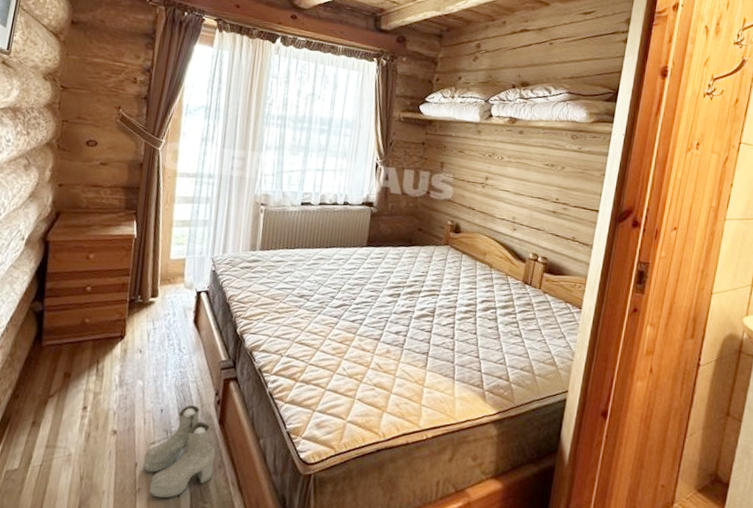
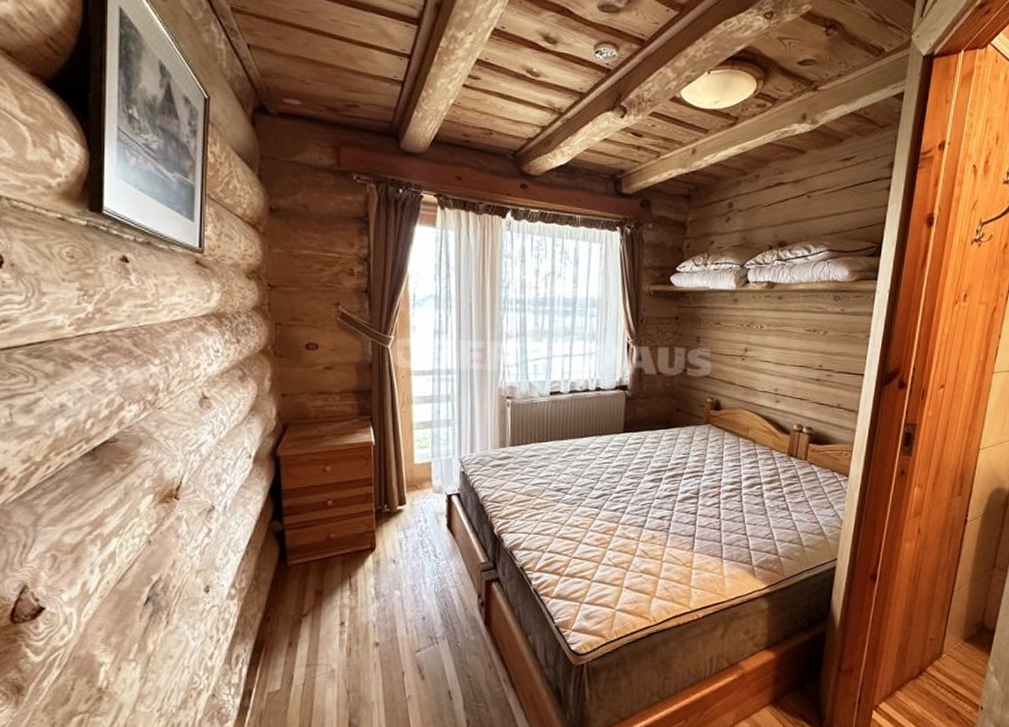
boots: present [143,405,215,499] -> none [410,609,484,703]

